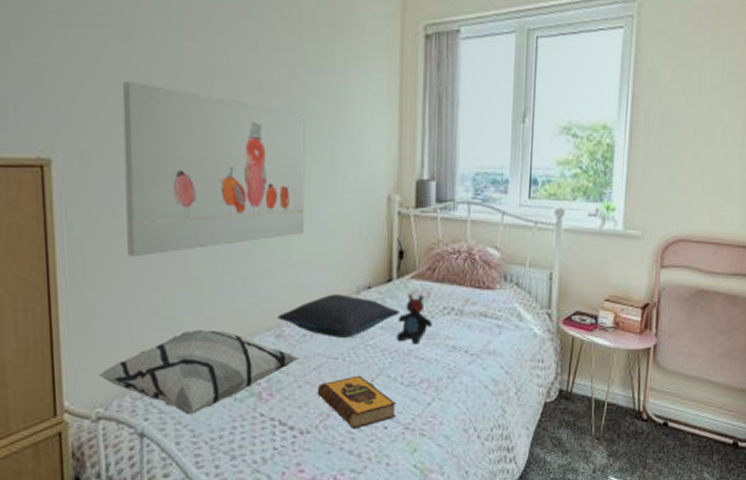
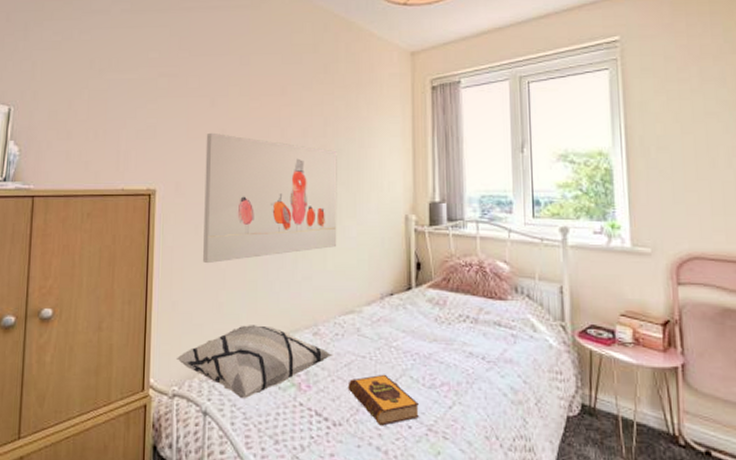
pillow: present [278,294,401,338] -> none [315,299,420,338]
teddy bear: present [395,294,432,345] -> none [416,302,449,349]

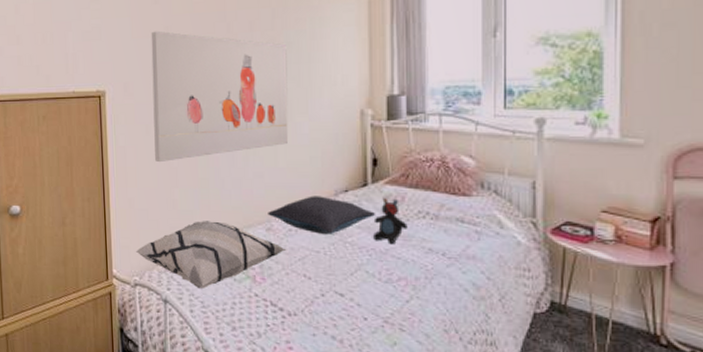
pillow: none [315,299,420,338] -> present [268,196,376,234]
hardback book: present [348,374,419,426] -> none [302,268,375,317]
teddy bear: none [416,302,449,349] -> present [372,198,408,245]

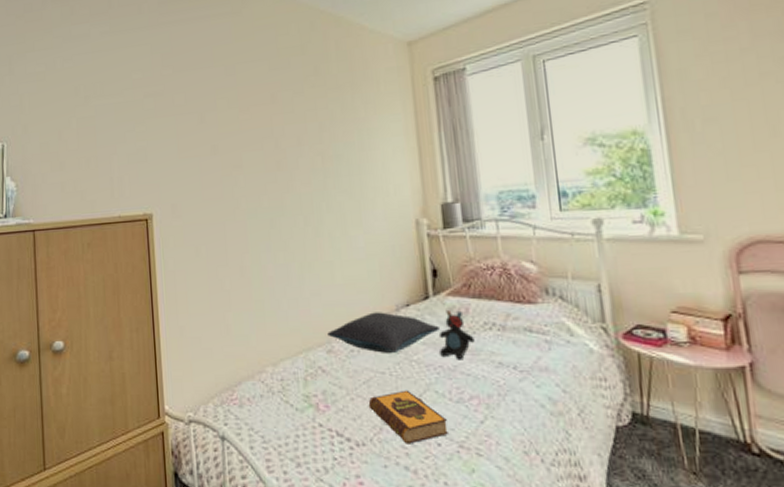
decorative pillow: present [136,221,287,288] -> none [189,346,350,421]
wall art: present [151,30,289,163] -> none [198,150,345,286]
hardback book: none [302,268,375,317] -> present [368,390,448,444]

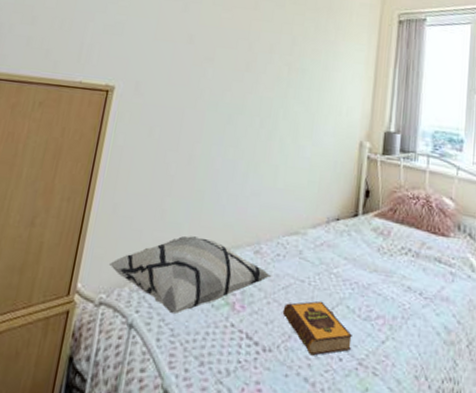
decorative pillow: none [189,346,350,421] -> present [109,236,272,314]
pillow: present [327,312,441,353] -> none [258,220,363,263]
teddy bear: present [438,311,475,360] -> none [357,230,391,280]

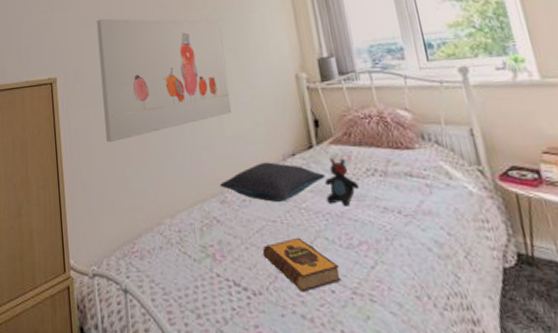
decorative pillow: present [109,236,272,314] -> none [93,198,244,273]
wall art: none [152,36,301,168] -> present [96,18,232,143]
pillow: none [258,220,363,263] -> present [220,162,326,202]
teddy bear: none [357,230,391,280] -> present [324,159,359,207]

